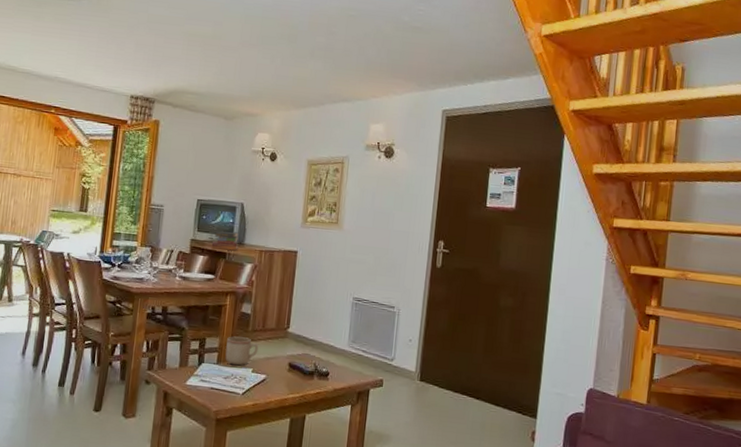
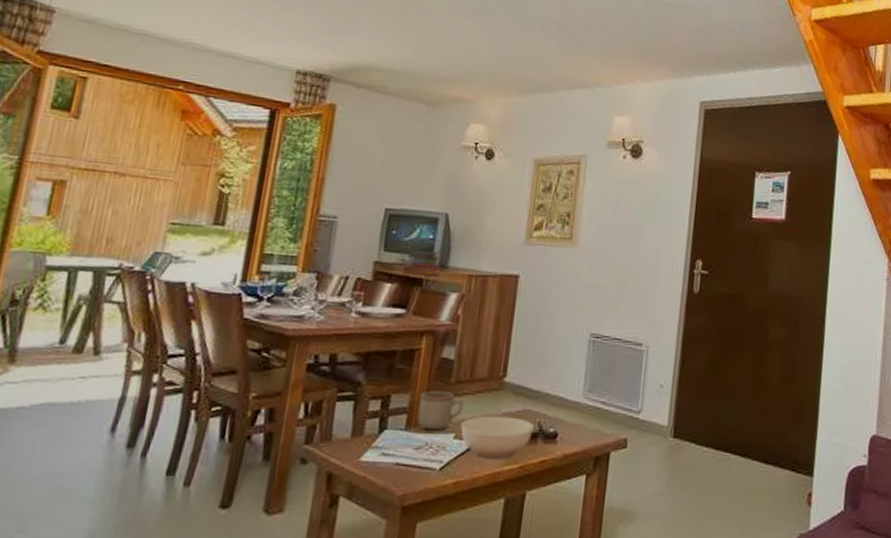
bowl: none [256,356,312,389] -> present [460,415,535,459]

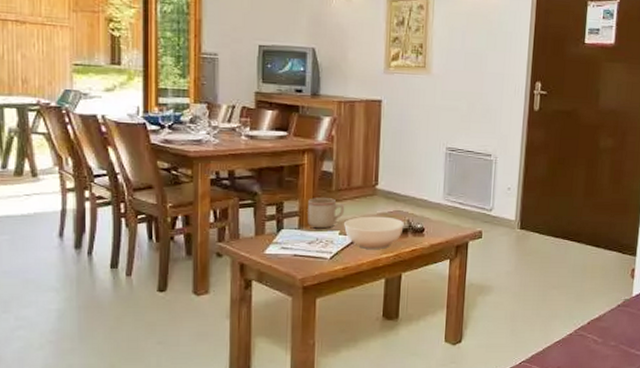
books: present [402,251,441,277] -> none [280,81,313,104]

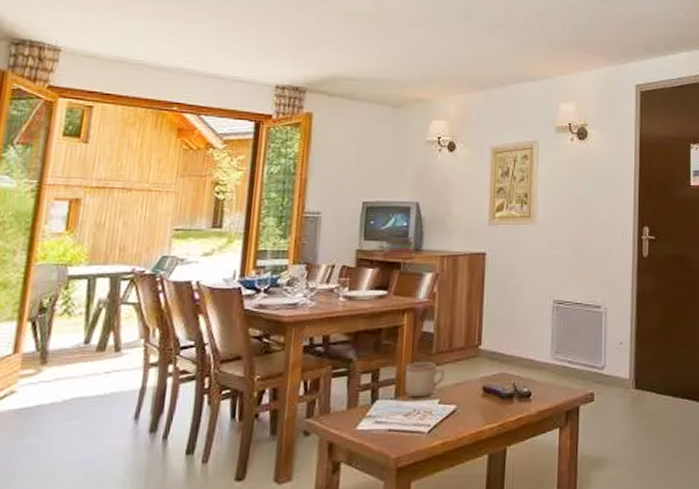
books: none [280,81,313,104] -> present [381,237,415,261]
bowl: present [343,216,405,249] -> none [443,380,510,419]

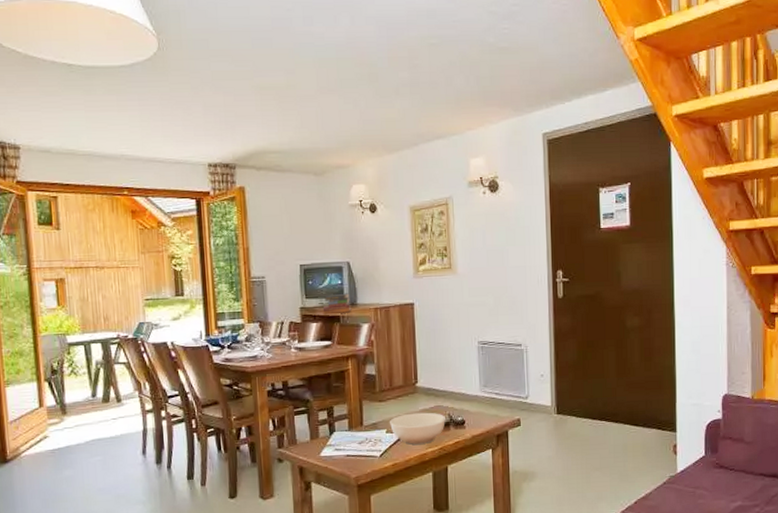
mug: present [405,362,446,398] -> none [355,399,389,429]
bowl: none [443,380,510,419] -> present [389,412,447,445]

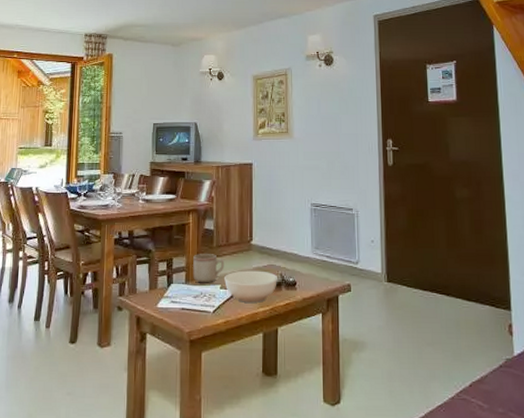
books: present [322,293,352,315] -> none [170,151,196,170]
mug: none [355,399,389,429] -> present [193,254,225,283]

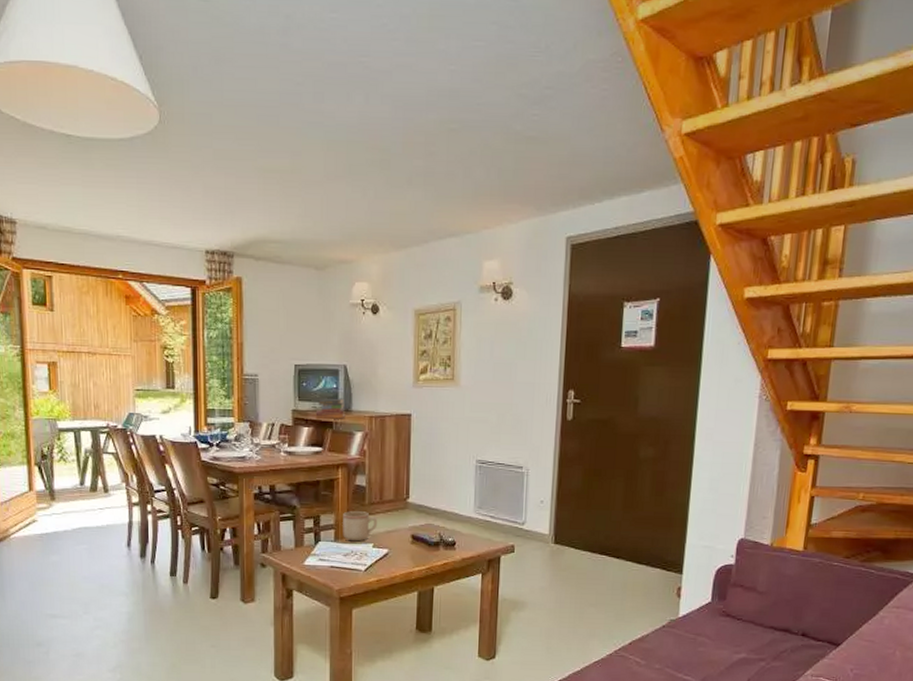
books: none [170,151,196,170] -> present [315,398,346,420]
bowl: present [223,270,279,303] -> none [376,529,437,562]

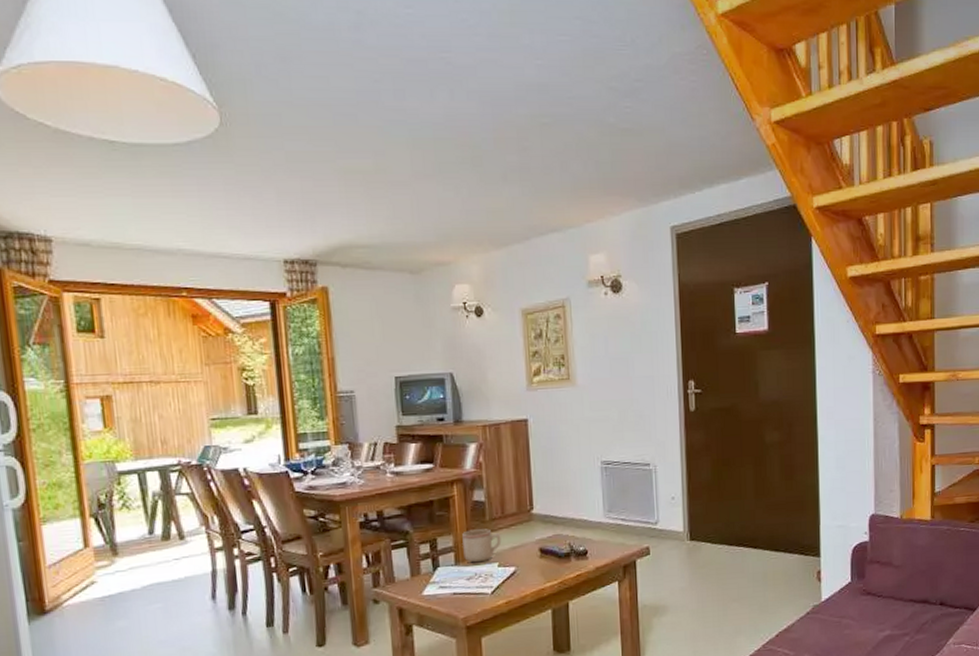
books: present [315,398,346,420] -> none [422,408,456,434]

